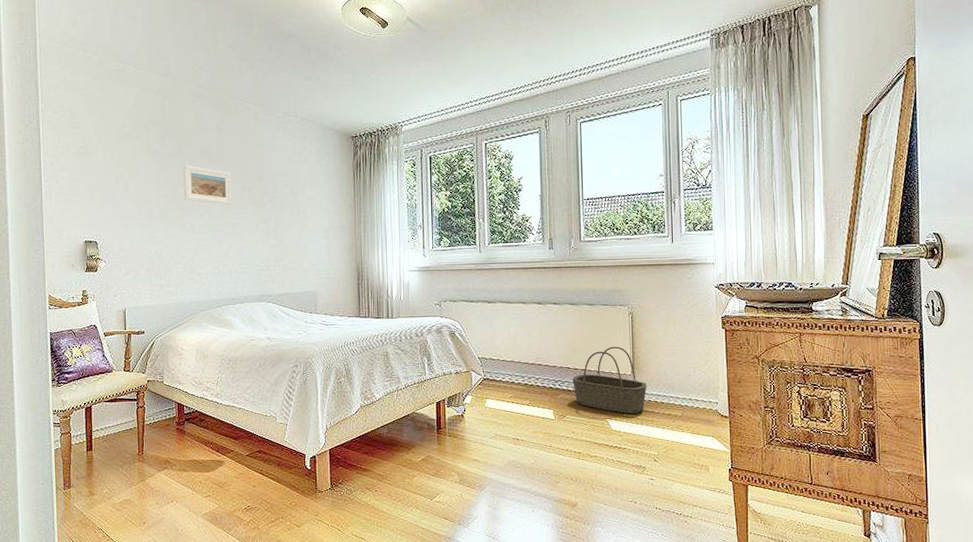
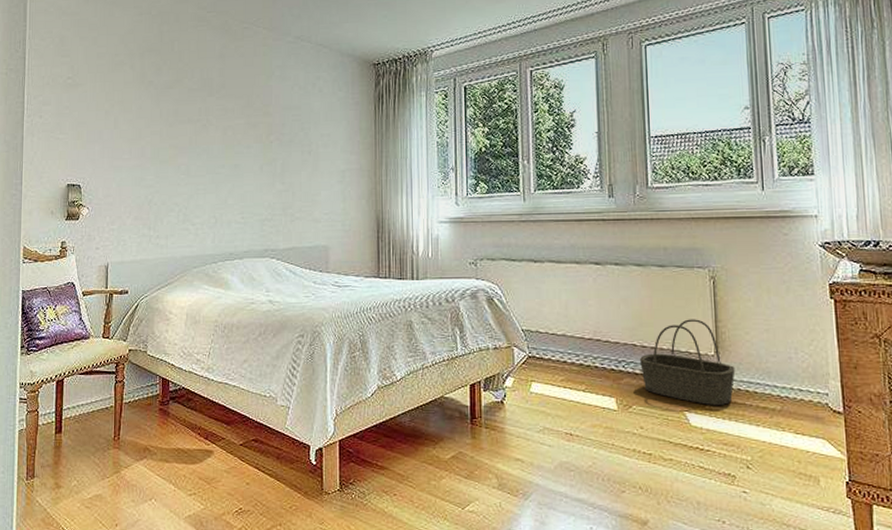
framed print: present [182,164,232,205] -> none [179,97,234,143]

